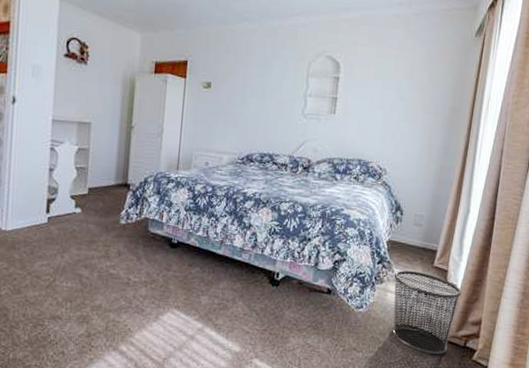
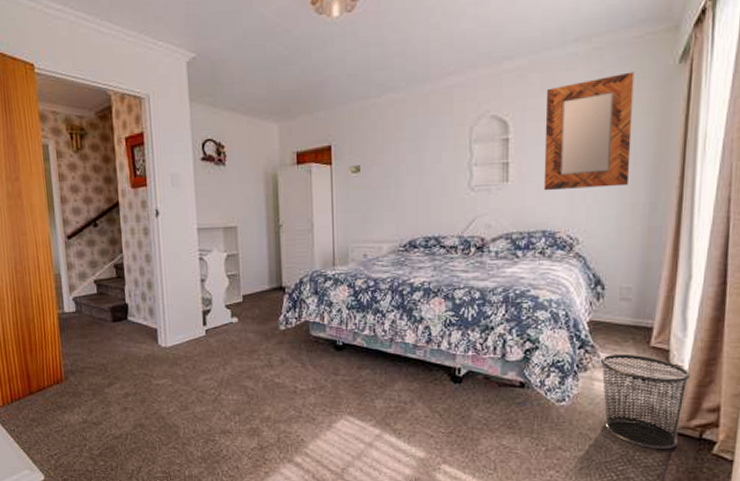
home mirror: none [363,37,442,130] -> present [543,71,635,191]

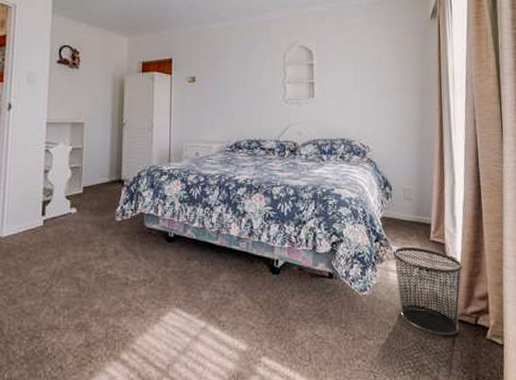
home mirror: present [543,71,635,191] -> none [340,22,404,107]

